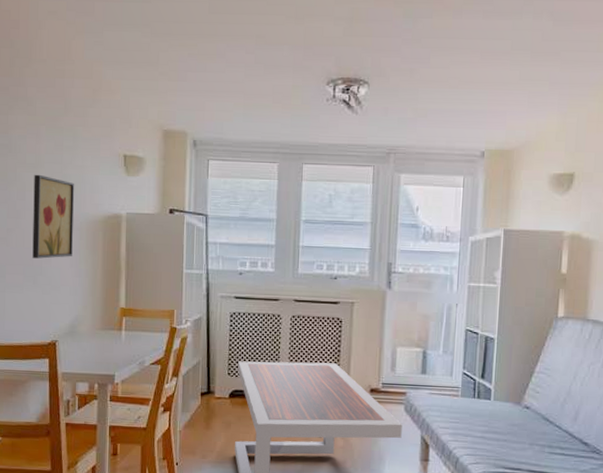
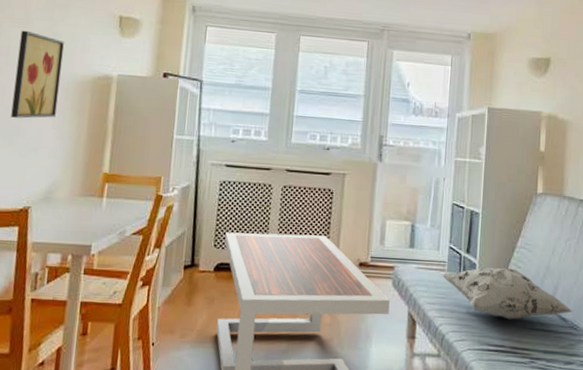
decorative pillow: none [455,393,597,444] -> present [442,267,574,320]

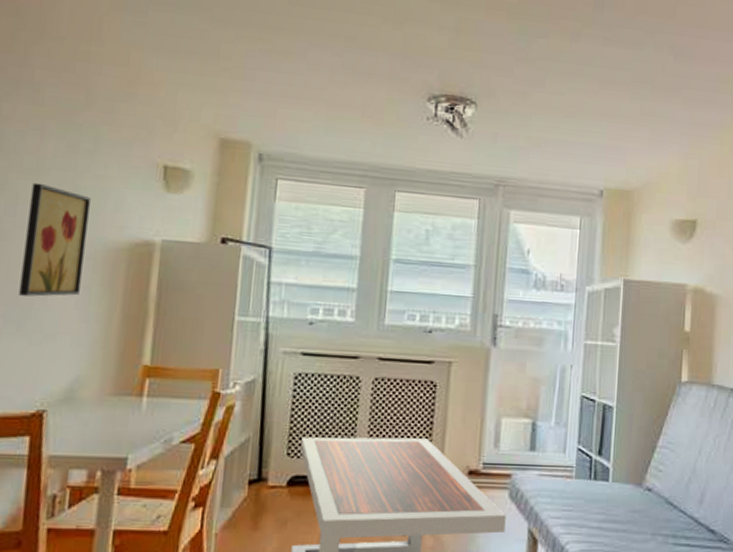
decorative pillow: present [442,267,574,320] -> none [569,472,724,534]

